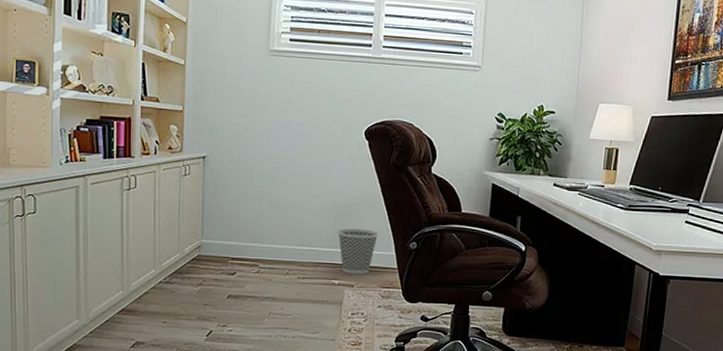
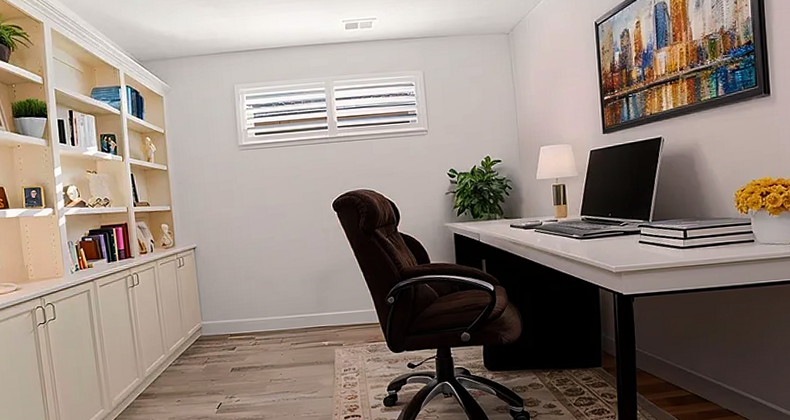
wastebasket: present [337,228,379,275] -> none [321,291,358,334]

